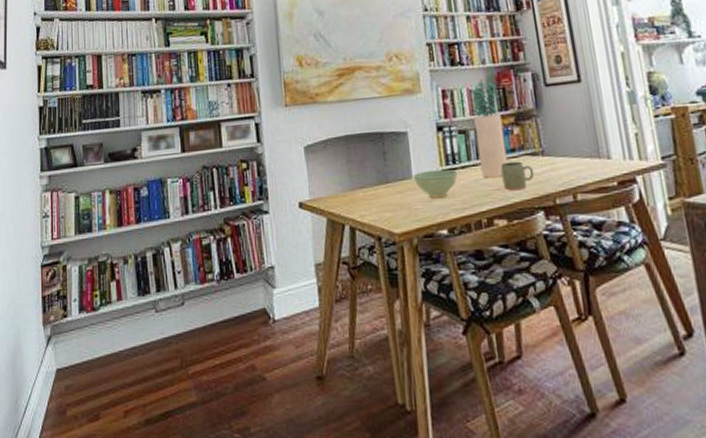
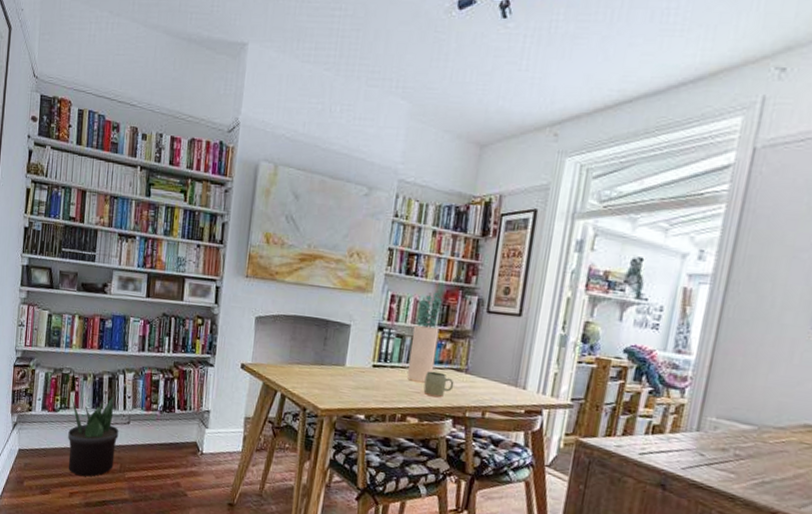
planter: none [112,277,174,385] -> present [68,396,119,477]
bowl: present [413,169,458,199] -> none [346,362,387,389]

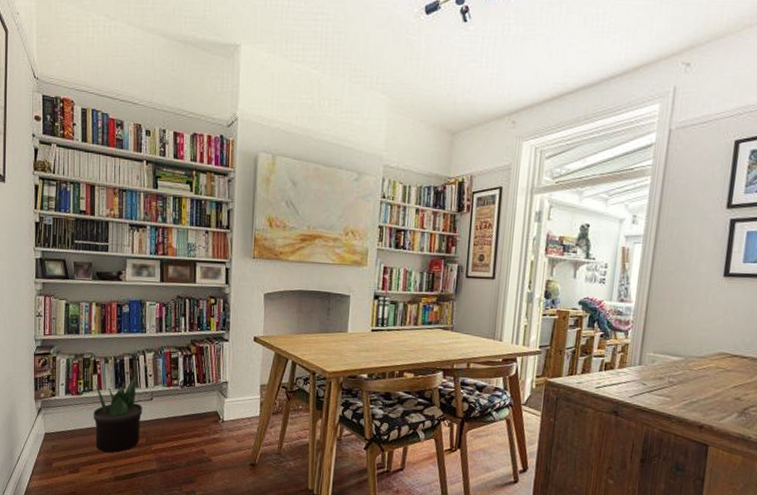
vase: present [407,291,442,383] -> none [402,261,428,342]
mug: present [423,371,454,397] -> none [416,331,442,354]

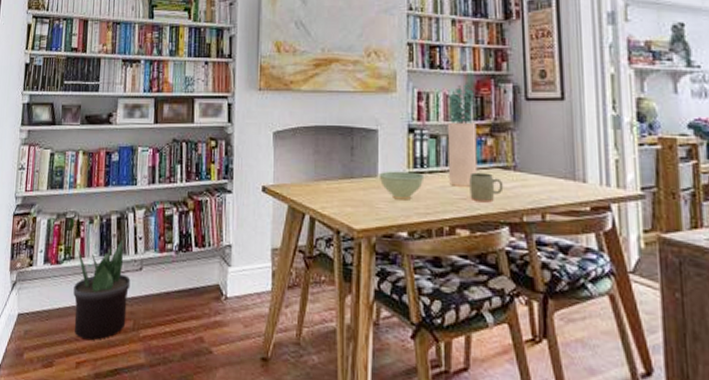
bowl: none [348,328,384,351] -> present [378,171,425,200]
vase: none [402,261,428,342] -> present [447,82,478,187]
mug: none [416,331,442,354] -> present [469,172,504,203]

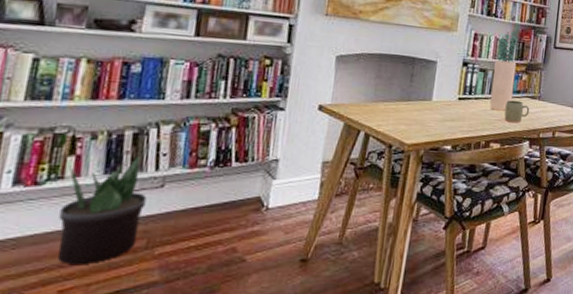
bowl: present [378,171,425,200] -> none [432,96,471,120]

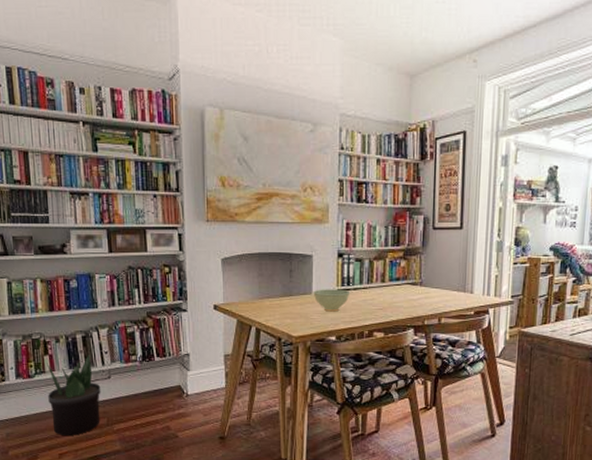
bowl: none [432,96,471,120] -> present [313,289,350,312]
vase: present [490,30,518,111] -> none [369,214,393,300]
mug: present [504,100,530,123] -> none [385,288,412,311]

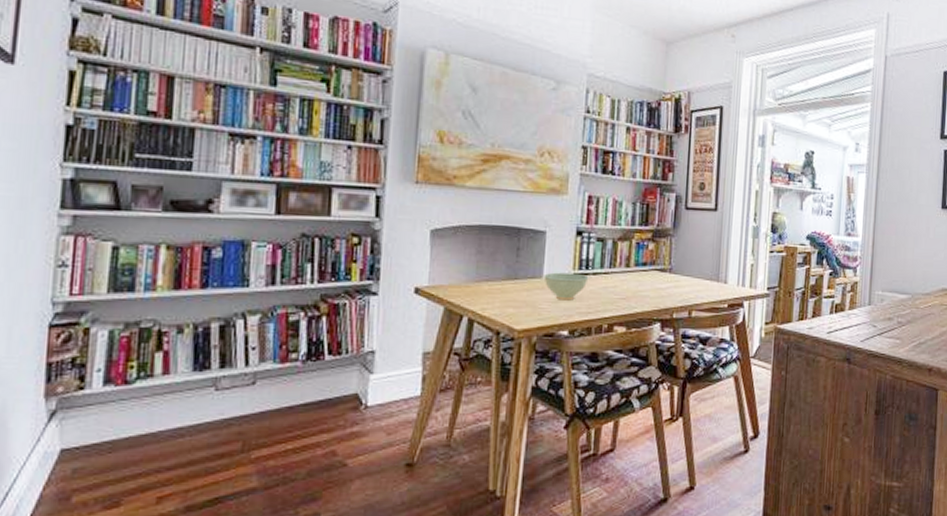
planter: present [45,355,101,435] -> none [152,352,239,469]

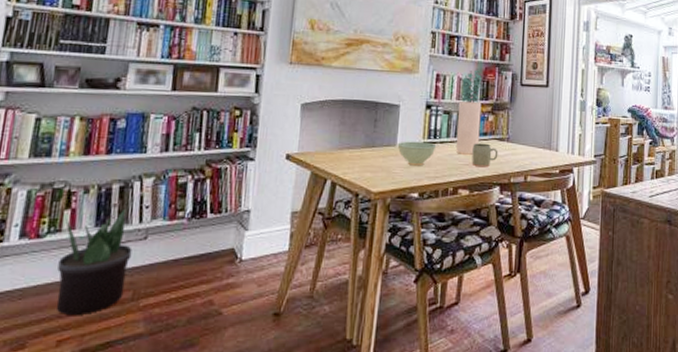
planter: none [152,352,239,469] -> present [56,210,132,315]
vase: none [611,189,641,288] -> present [456,68,482,155]
mug: none [629,274,659,302] -> present [471,143,498,167]

